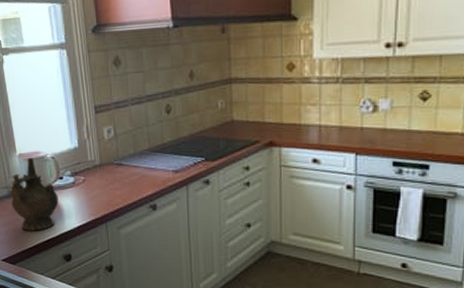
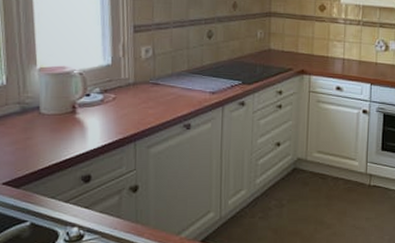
ceremonial vessel: present [10,157,59,231] -> none [23,72,82,151]

